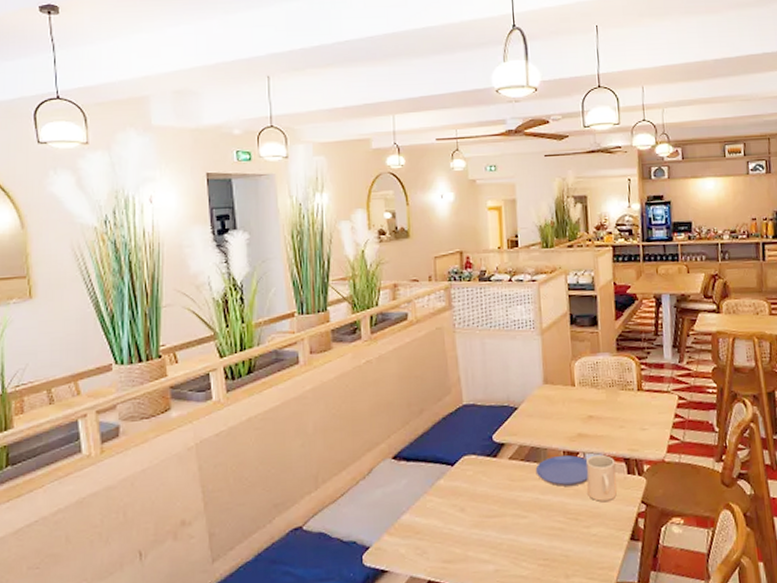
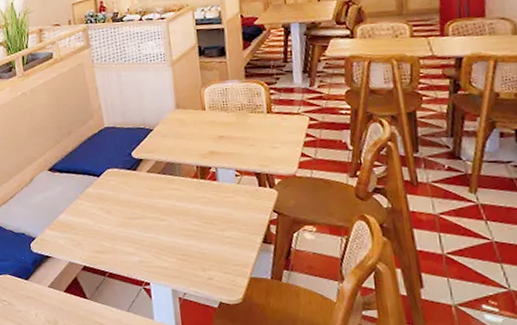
plate: present [535,455,588,487] -> none [171,170,221,196]
cup: present [585,454,617,502] -> none [218,169,249,210]

